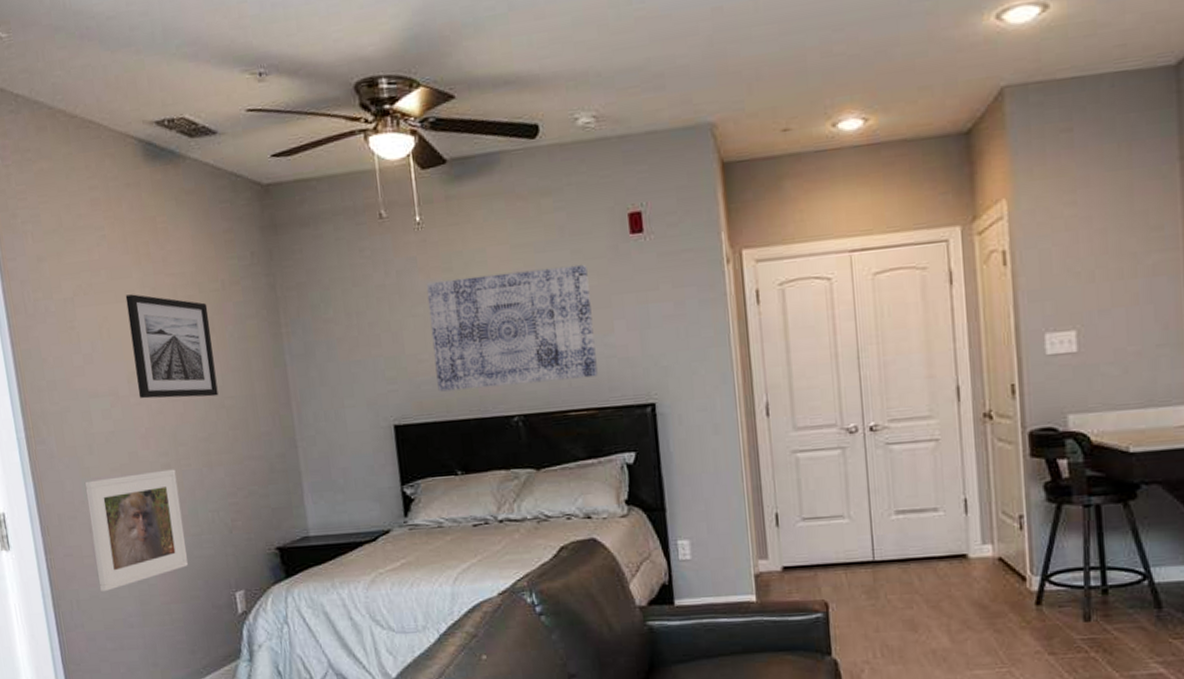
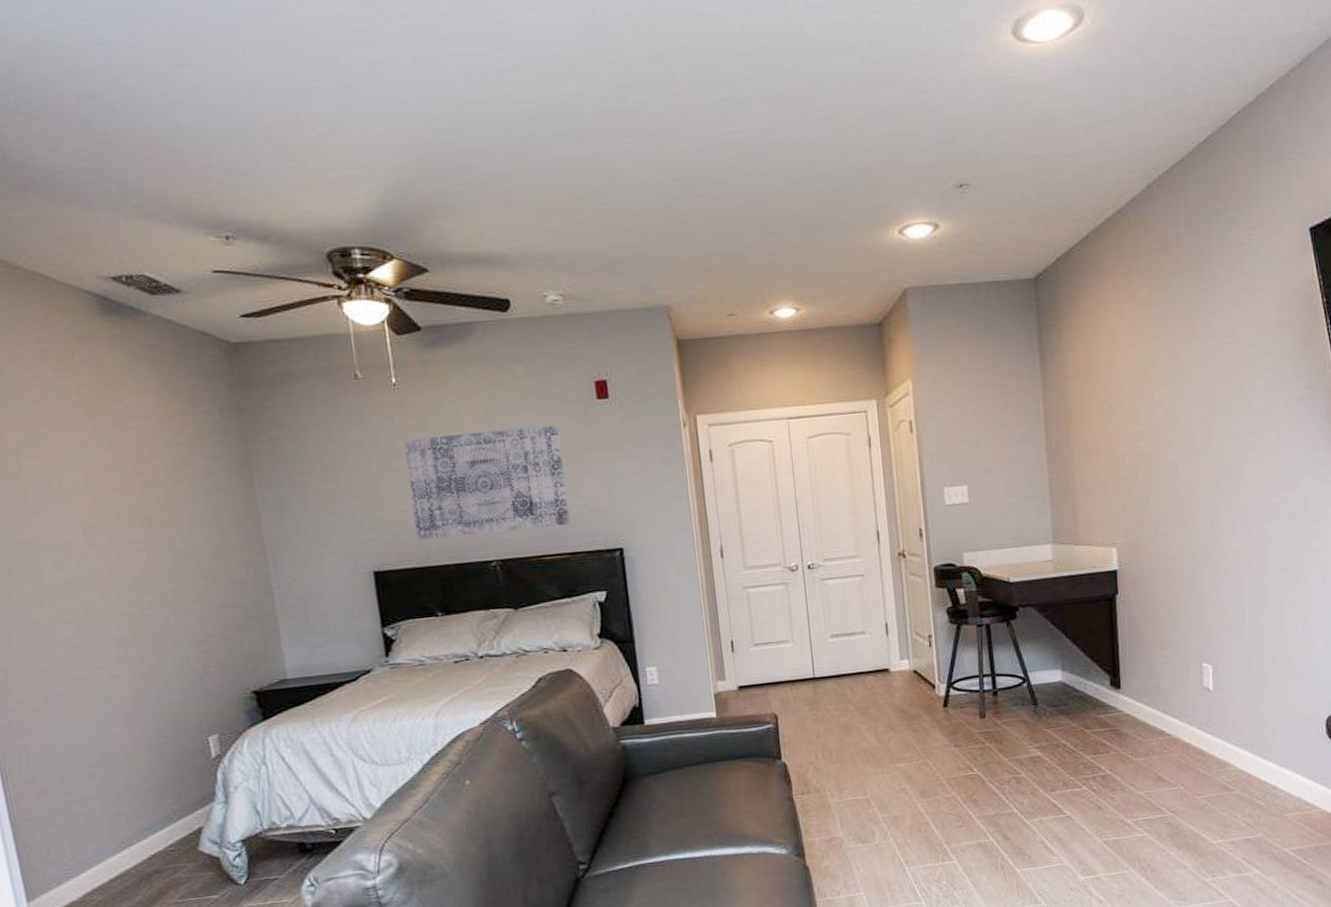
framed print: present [84,469,188,591] -> none [34,619,155,744]
wall art: present [125,294,219,399] -> none [79,446,187,550]

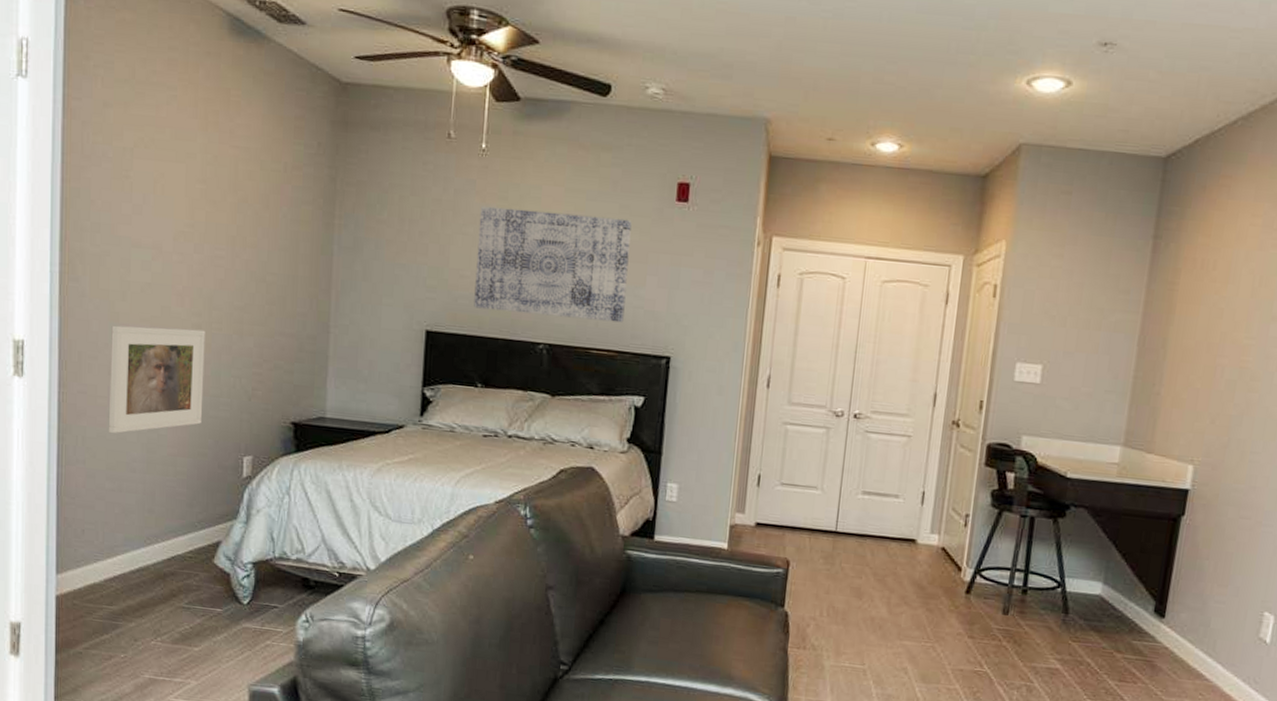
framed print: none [34,619,155,744] -> present [108,325,205,433]

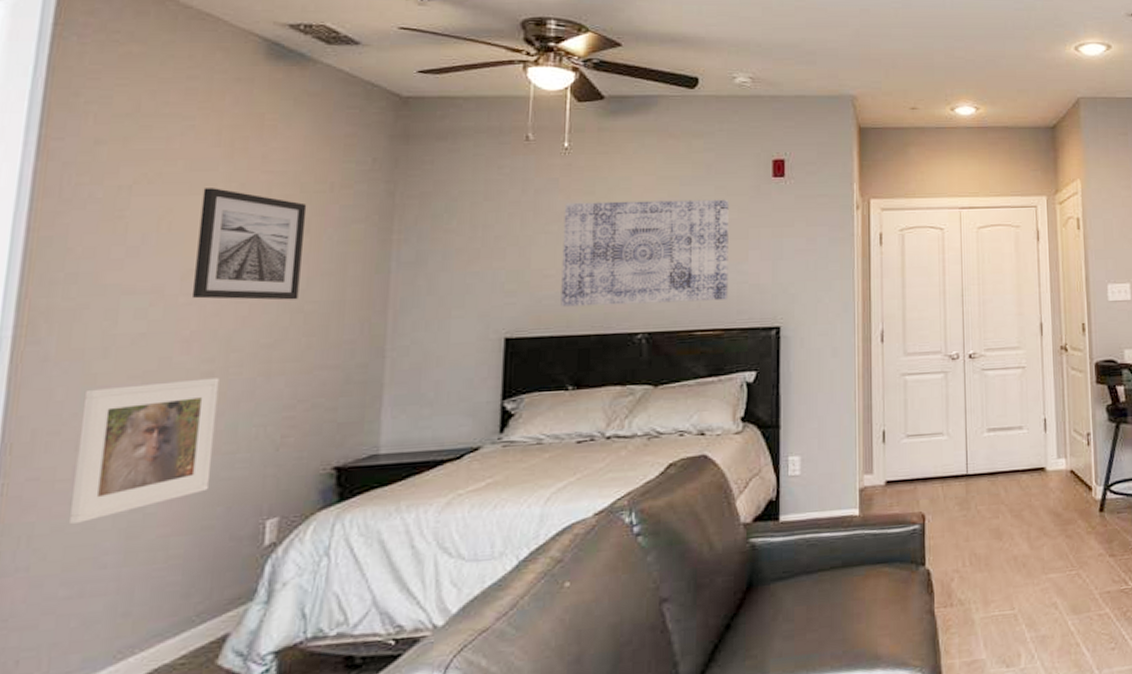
wall art: none [182,157,266,270] -> present [191,188,307,300]

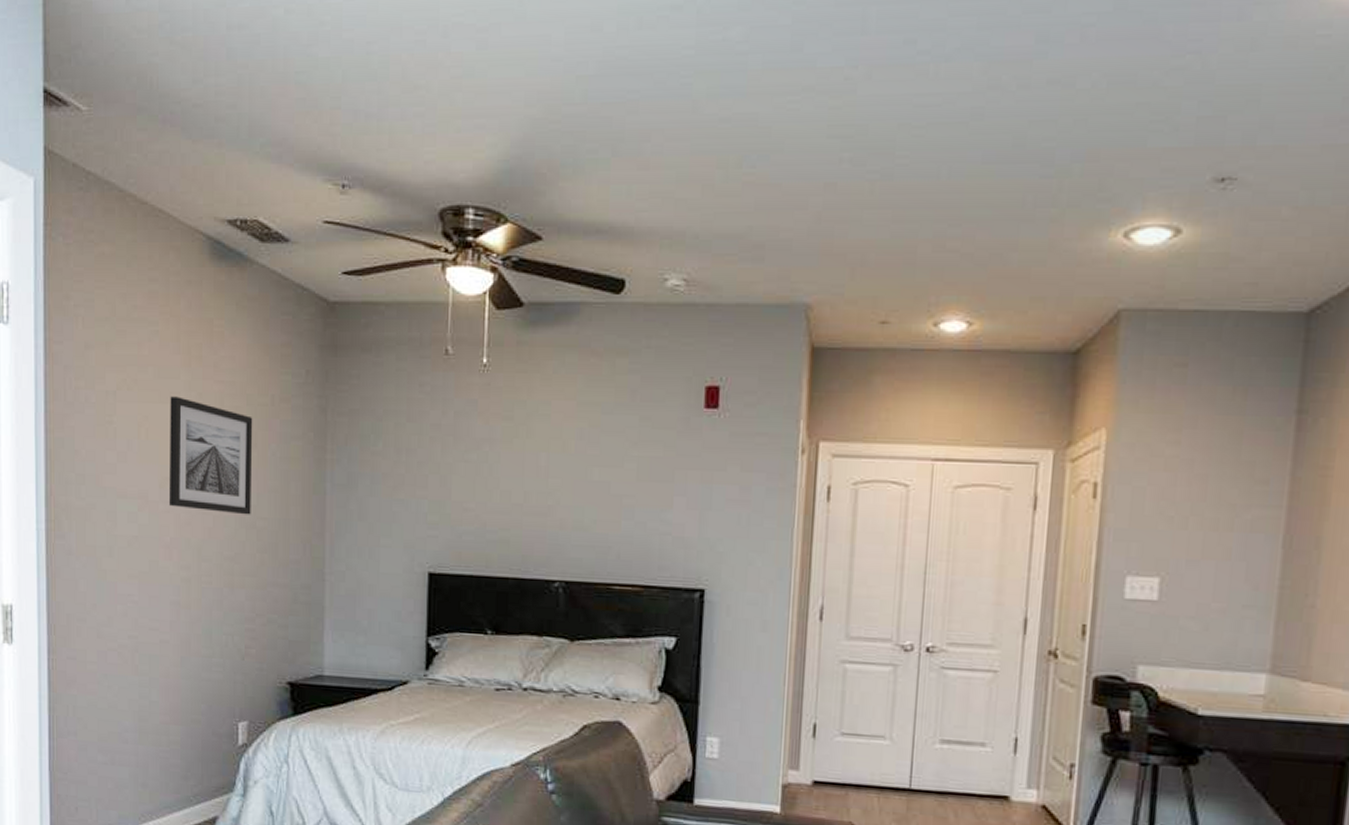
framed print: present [68,378,220,524] -> none [98,584,195,701]
wall art: present [561,199,729,307] -> none [480,428,654,553]

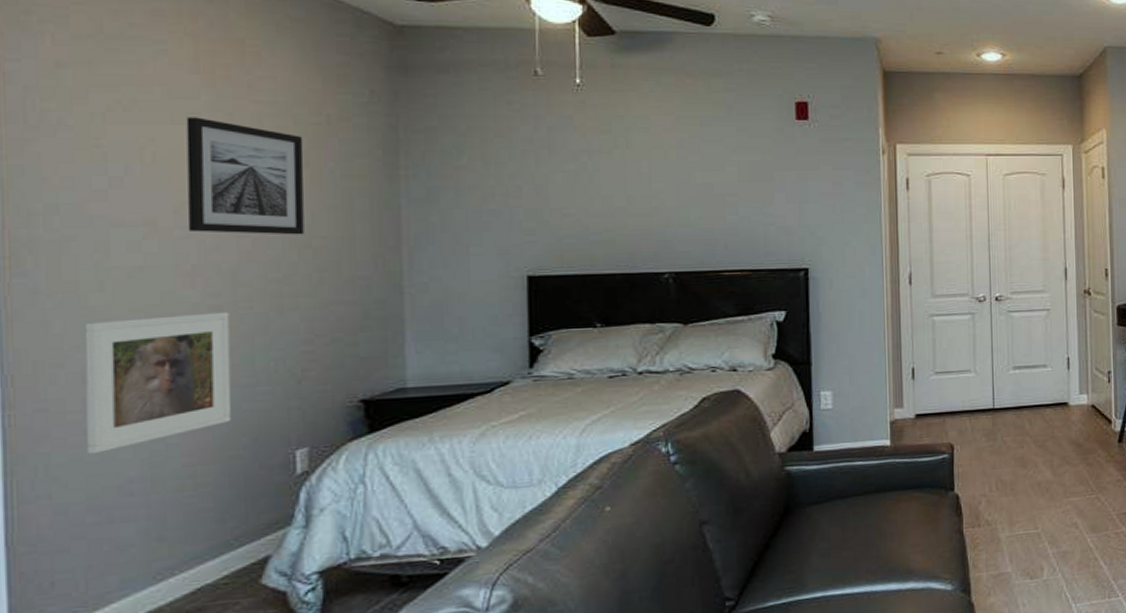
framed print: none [98,584,195,701] -> present [84,312,232,453]

